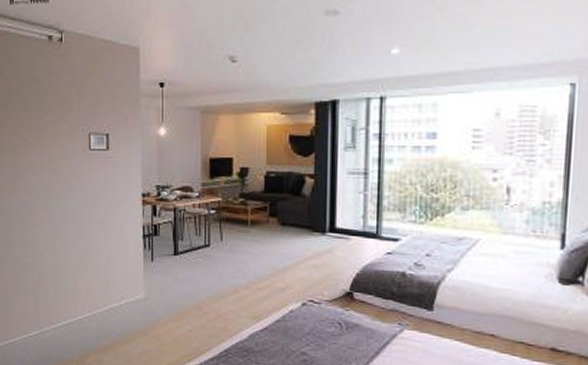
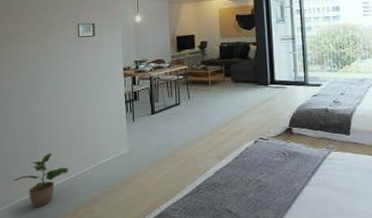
potted plant: none [14,287,76,348] -> present [12,153,69,208]

